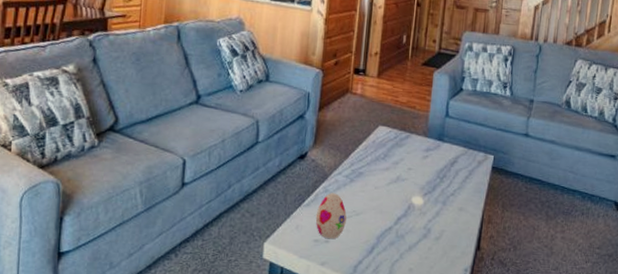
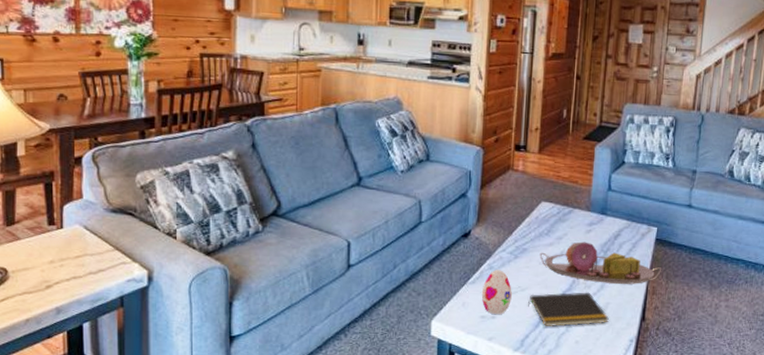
notepad: none [362,218,444,253] -> present [528,292,609,326]
serving tray: none [375,167,497,212] -> present [539,241,661,284]

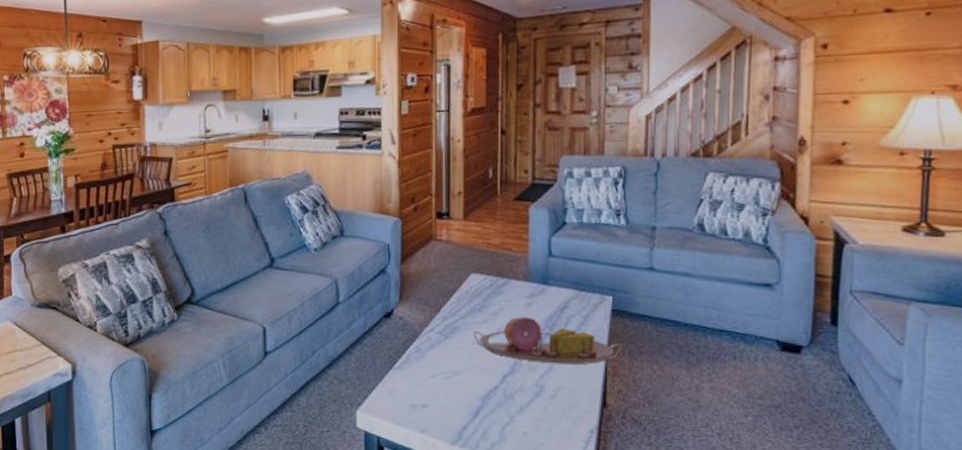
decorative egg: present [481,270,512,314] -> none [409,352,444,402]
notepad: present [528,292,609,326] -> none [464,375,562,416]

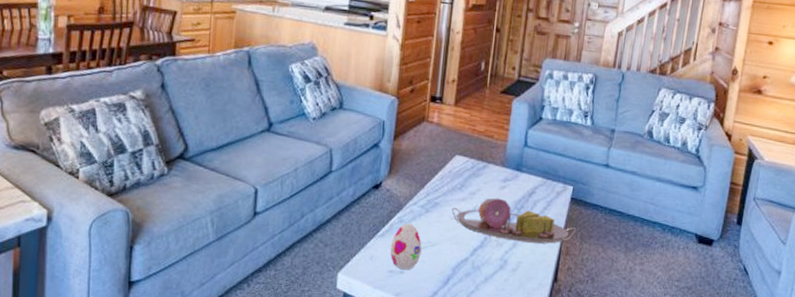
decorative egg: none [409,352,444,402] -> present [390,223,422,269]

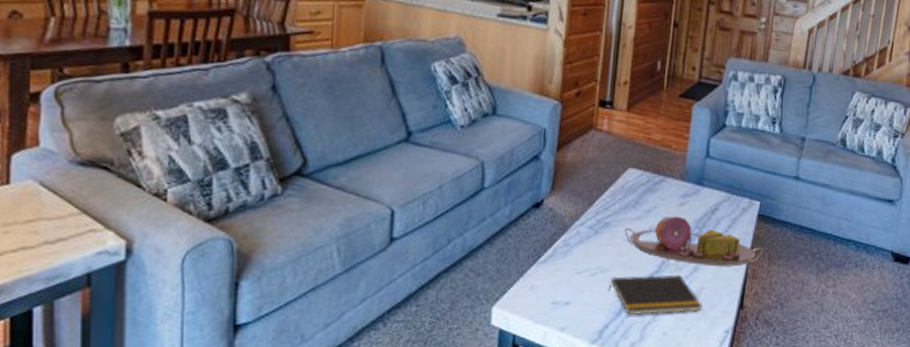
decorative egg: present [390,223,422,269] -> none [553,247,591,300]
notepad: none [438,249,520,284] -> present [609,275,702,315]

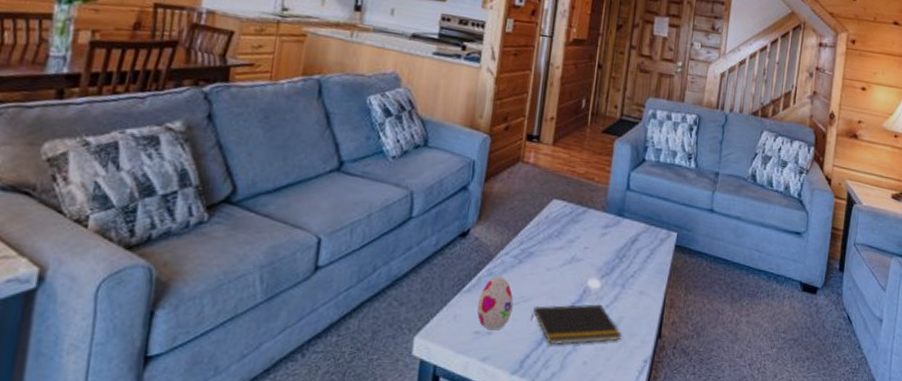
decorative egg: none [553,247,591,300] -> present [476,276,514,329]
serving tray: present [624,216,763,267] -> none [547,246,680,296]

